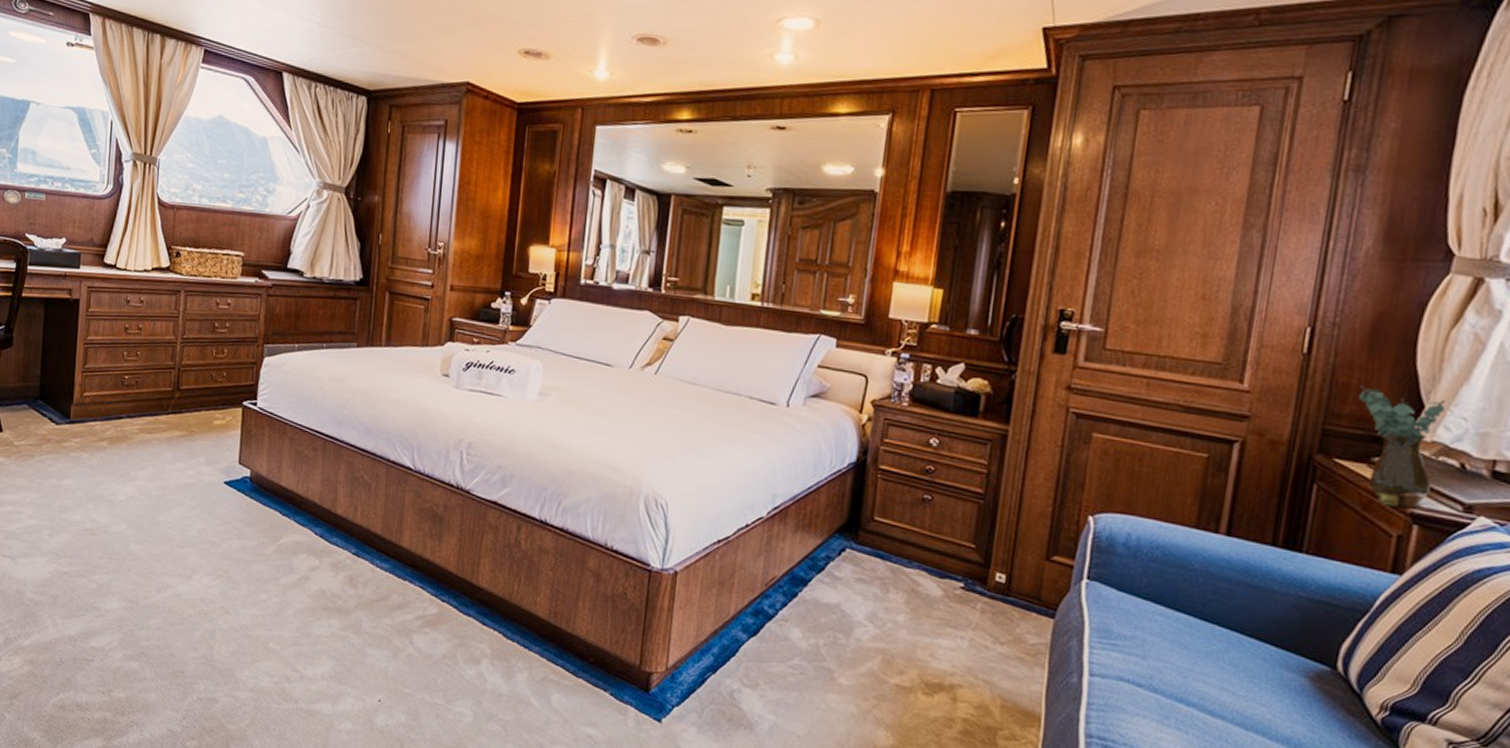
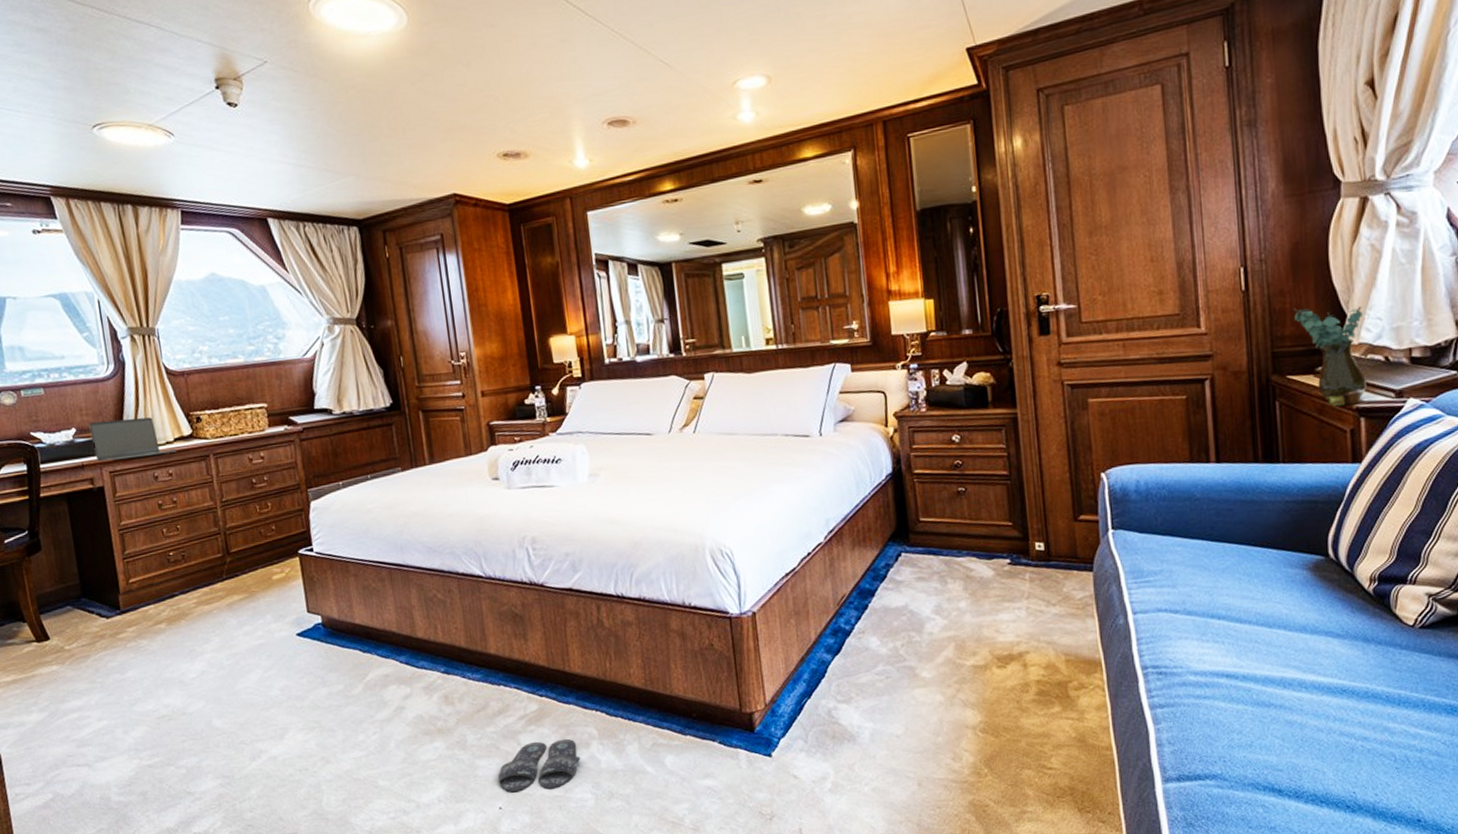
laptop: none [78,236,152,282] -> present [89,417,177,462]
slippers: none [383,644,469,696] -> present [498,738,581,793]

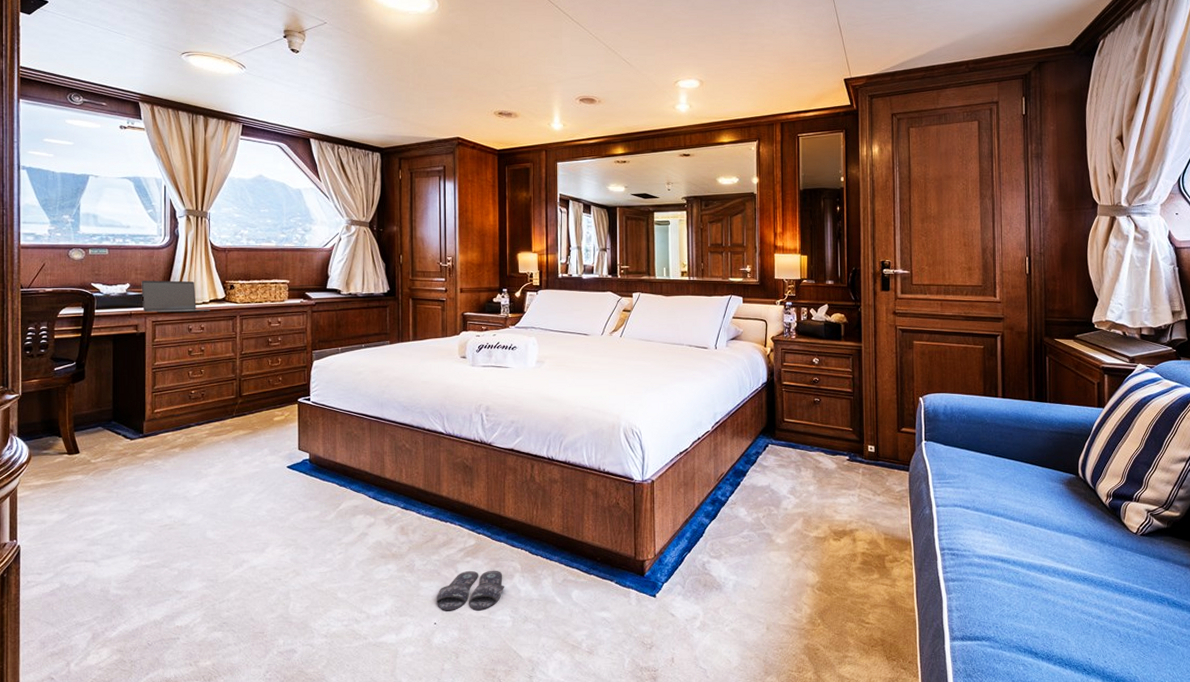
vase: present [1293,307,1366,406] -> none [1061,290,1110,365]

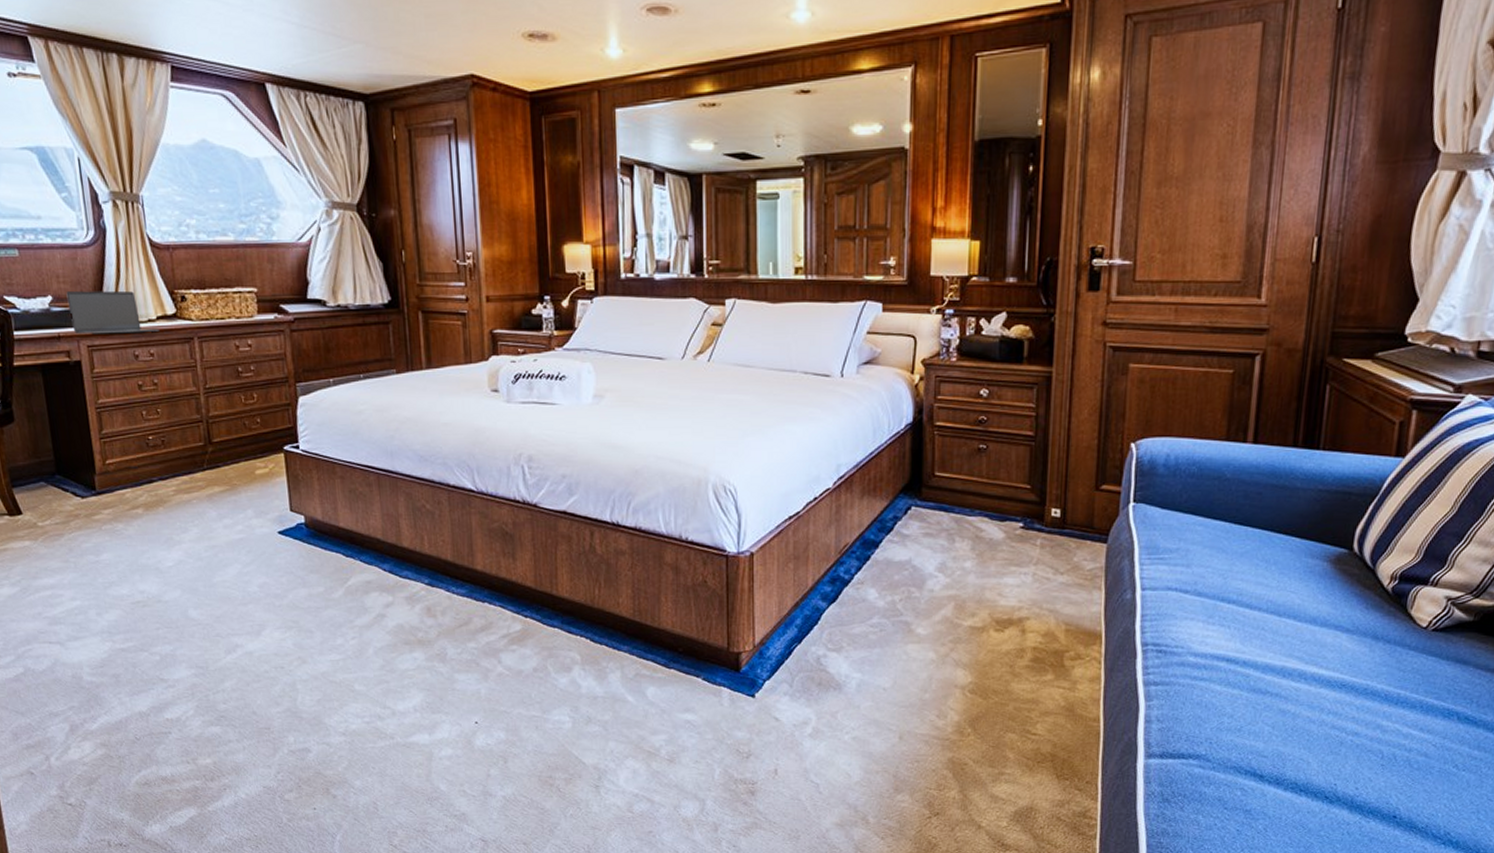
slippers: present [437,570,505,611] -> none [476,661,562,709]

